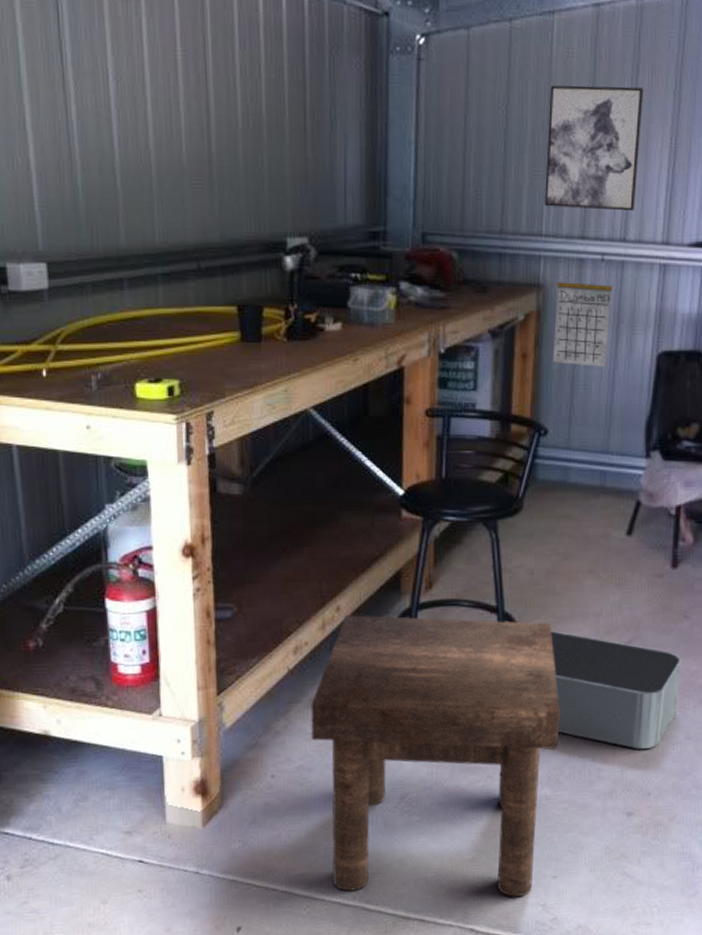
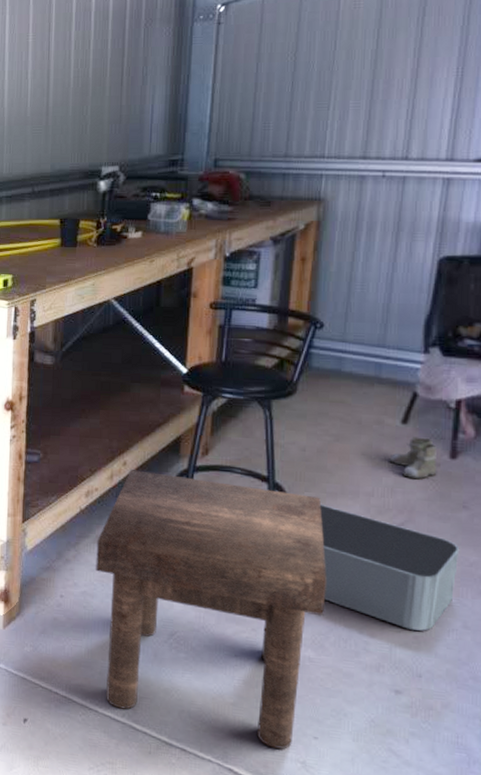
wall art: present [544,85,645,212] -> none [327,27,431,133]
calendar: present [553,266,614,367] -> none [331,182,394,270]
boots: none [616,548,661,593] -> present [389,437,438,481]

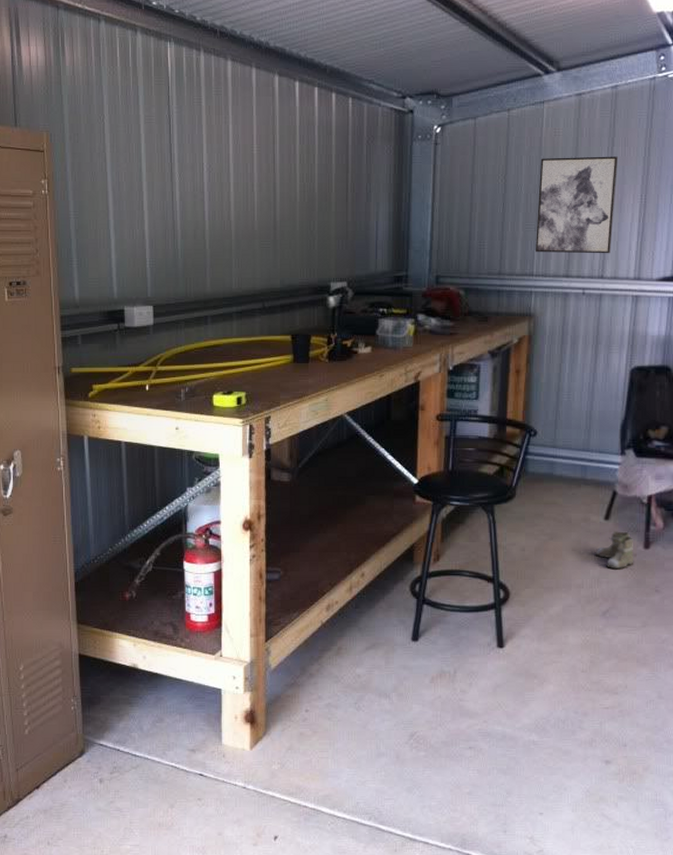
stool: present [96,470,327,749] -> none [339,580,546,828]
storage bin: present [319,503,460,631] -> none [538,598,654,705]
wall art: none [327,27,431,133] -> present [535,156,619,254]

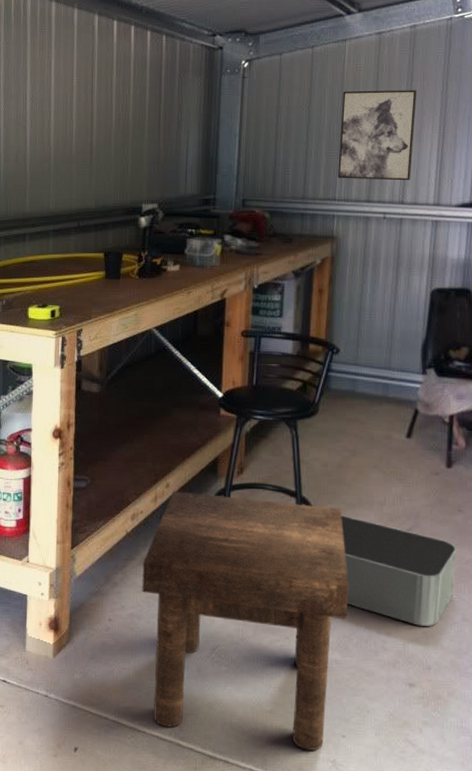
stool: none [339,580,546,828] -> present [142,491,348,750]
storage bin: none [538,598,654,705] -> present [340,514,457,626]
boots: present [595,531,634,570] -> none [397,449,437,488]

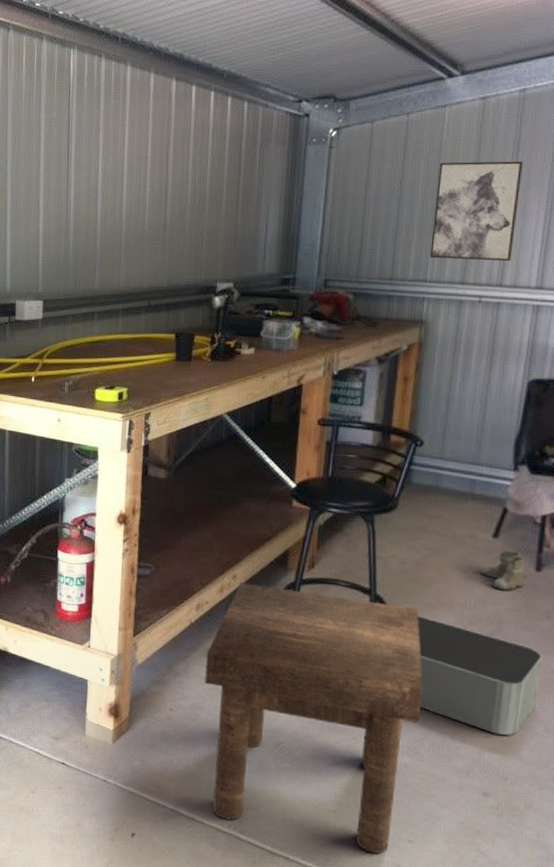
boots: none [397,449,437,488] -> present [481,550,525,592]

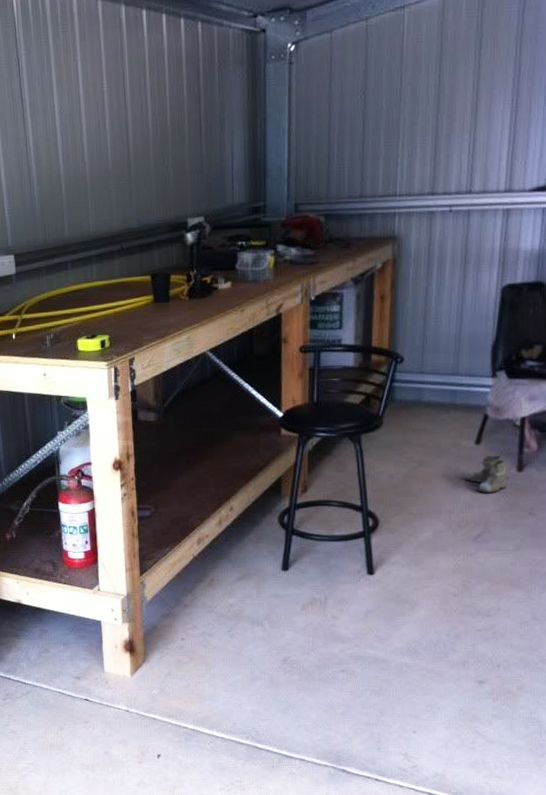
stool: present [205,583,423,854] -> none [211,513,417,746]
storage bin: present [417,615,543,735] -> none [408,525,528,627]
wall art: present [429,161,524,262] -> none [397,59,487,171]

